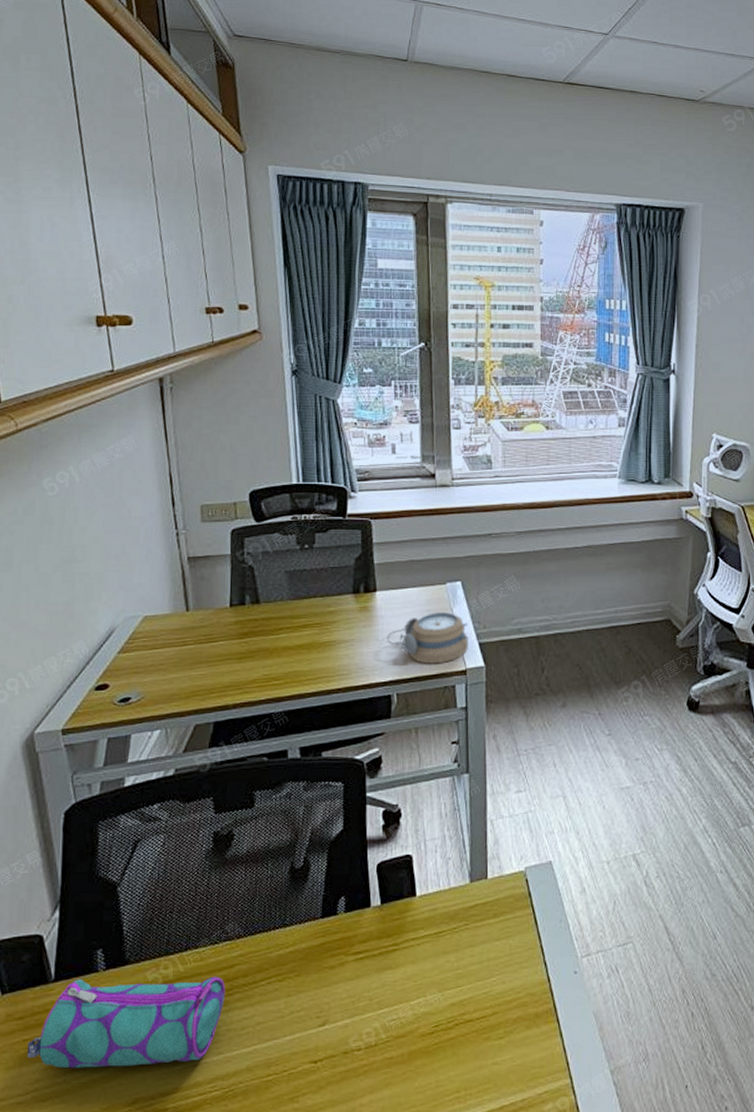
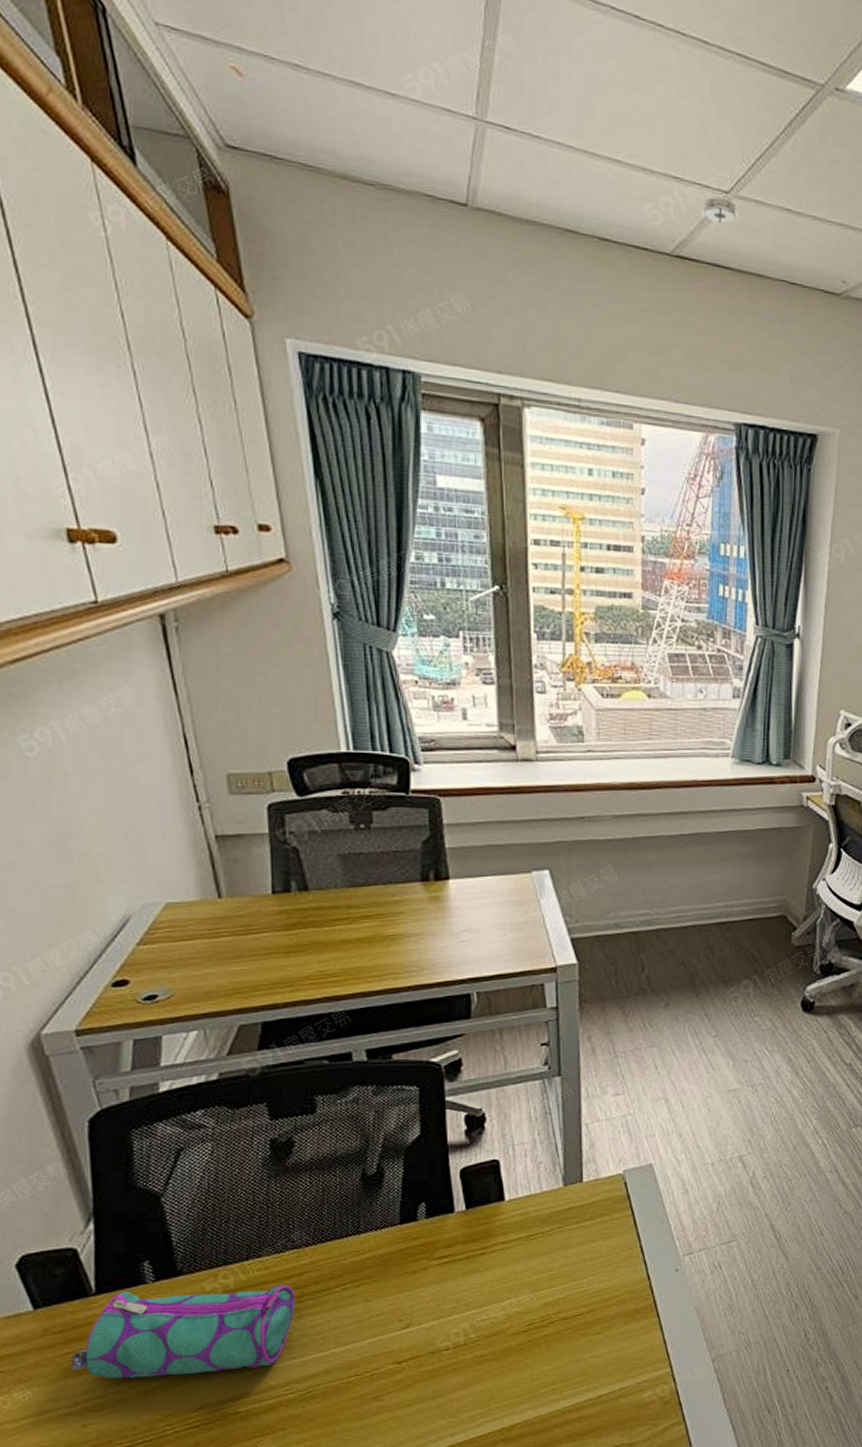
alarm clock: present [387,612,469,664] -> none [464,904,558,961]
smoke detector: none [585,38,616,57] -> present [700,197,740,224]

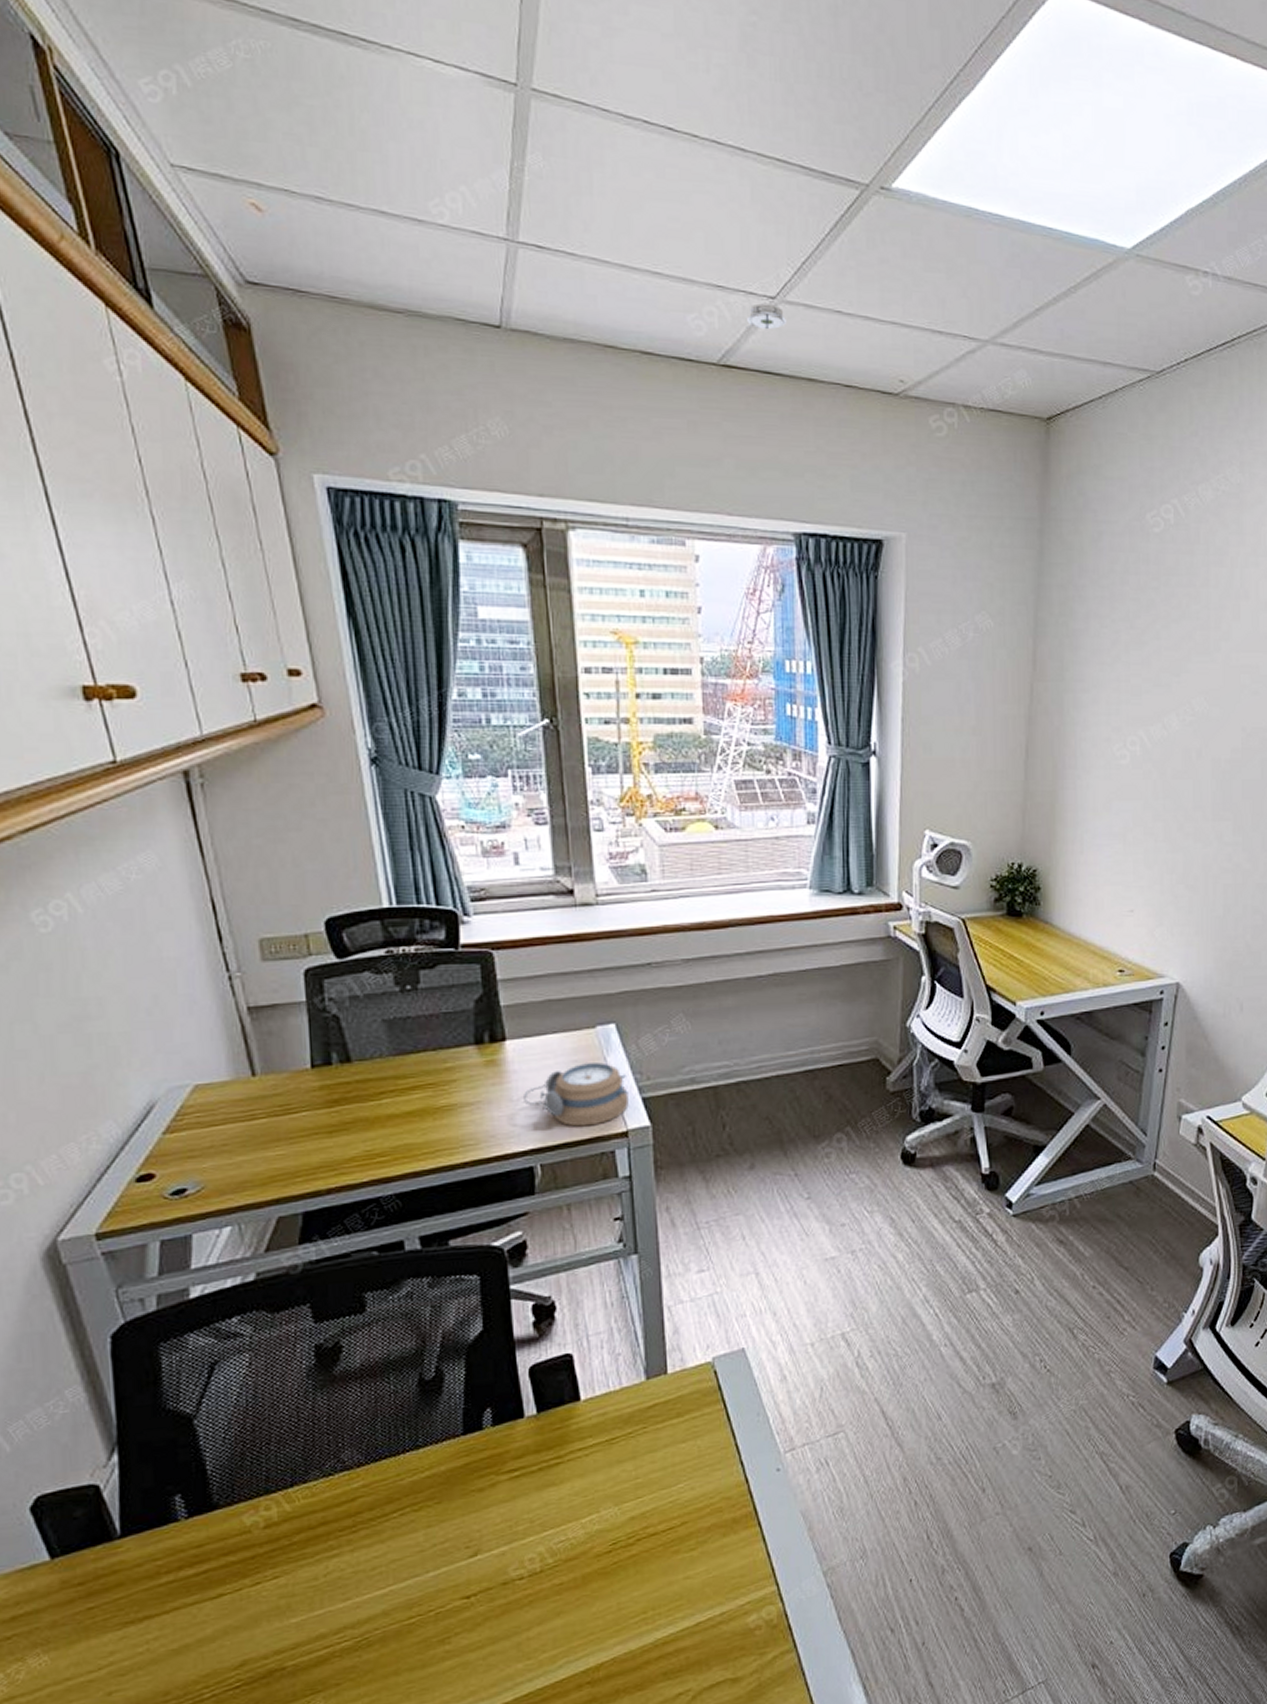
pencil case: present [72,1284,296,1379] -> none [94,1512,348,1636]
alarm clock: none [464,904,558,961] -> present [524,1062,629,1127]

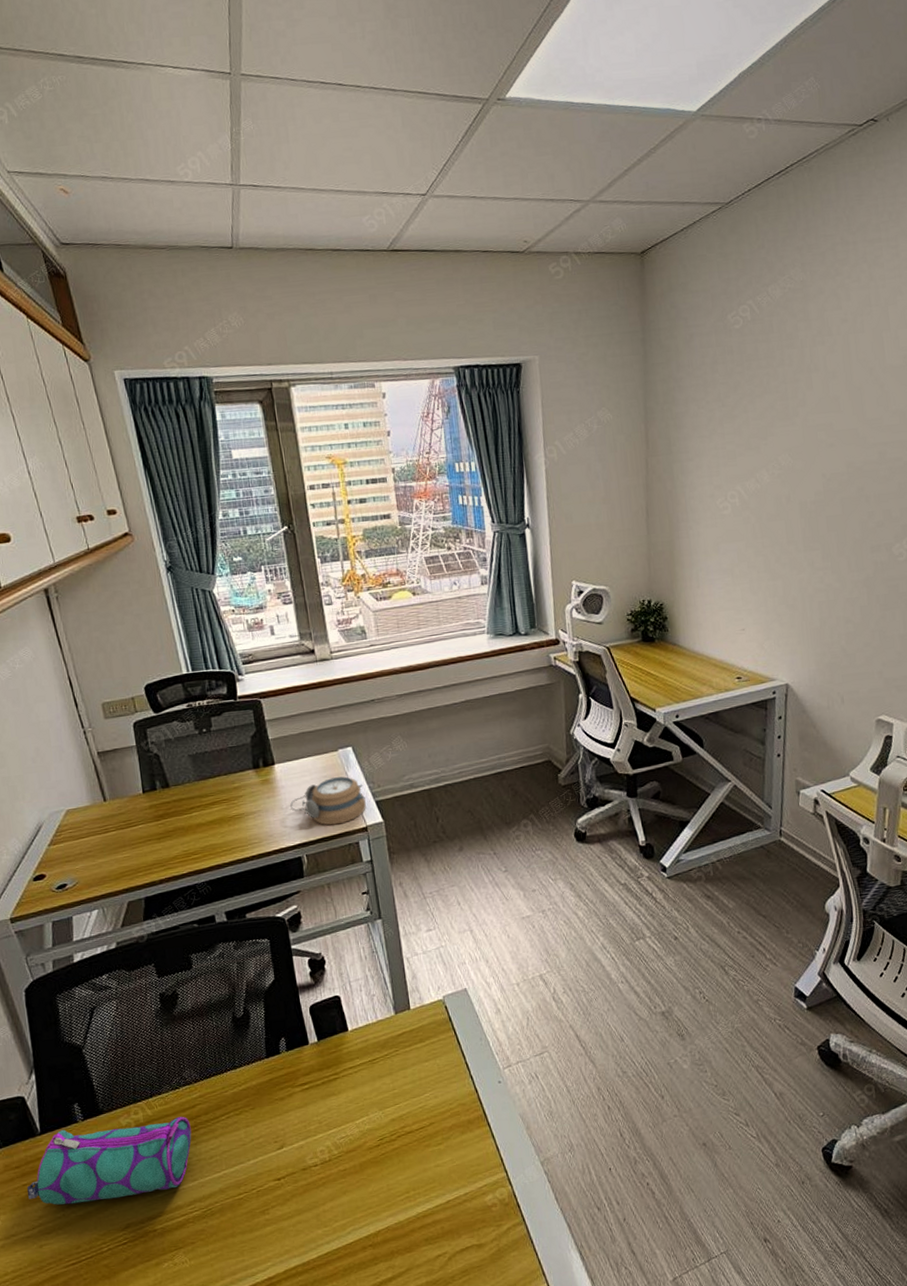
pencil case: none [94,1512,348,1636] -> present [27,1116,192,1205]
smoke detector: present [746,303,788,330] -> none [405,199,436,221]

